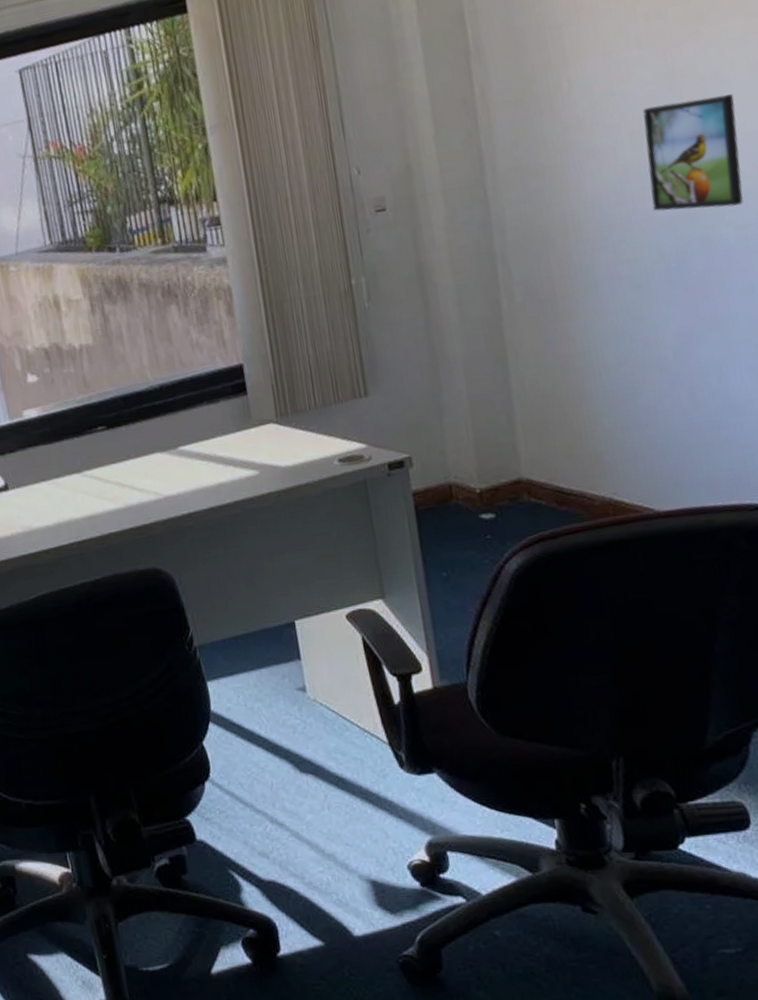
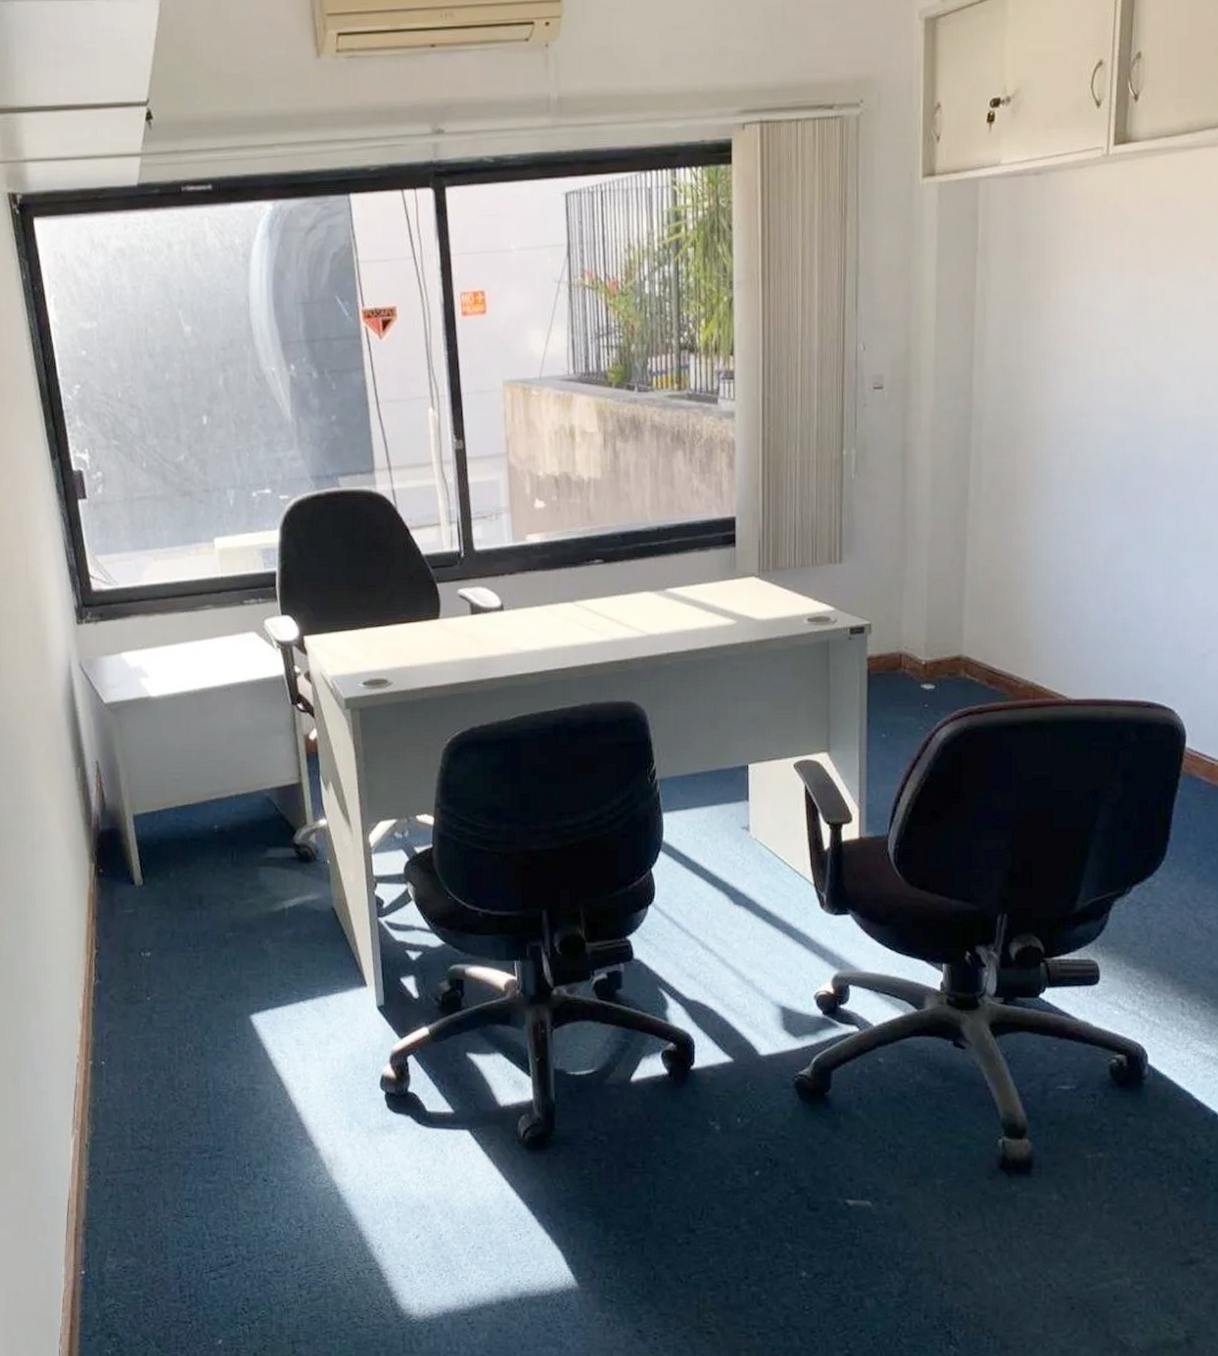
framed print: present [643,94,744,211] -> none [1109,327,1191,431]

